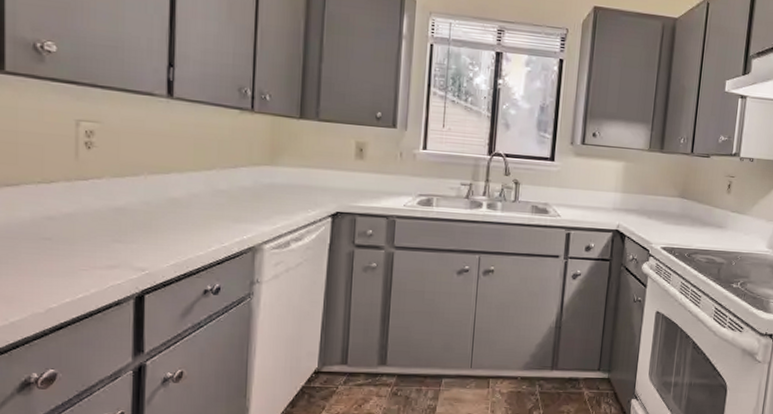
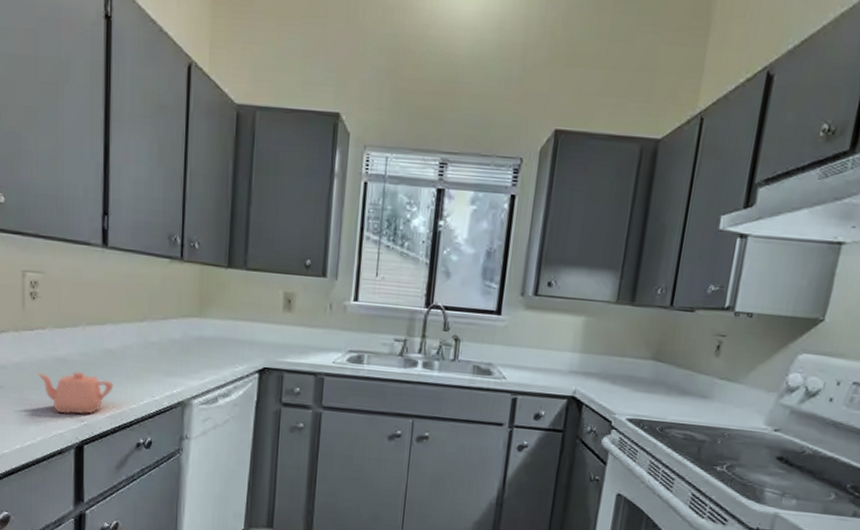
teapot: none [91,221,179,265] -> present [36,372,114,415]

